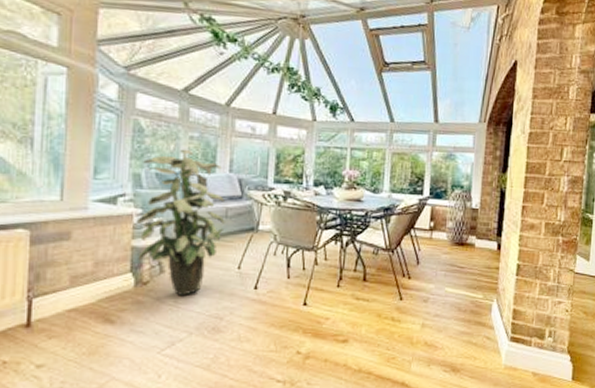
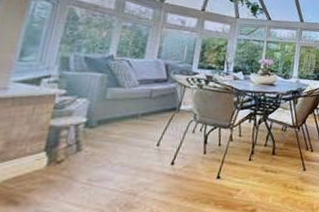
indoor plant: present [137,149,225,295] -> none [54,36,150,173]

